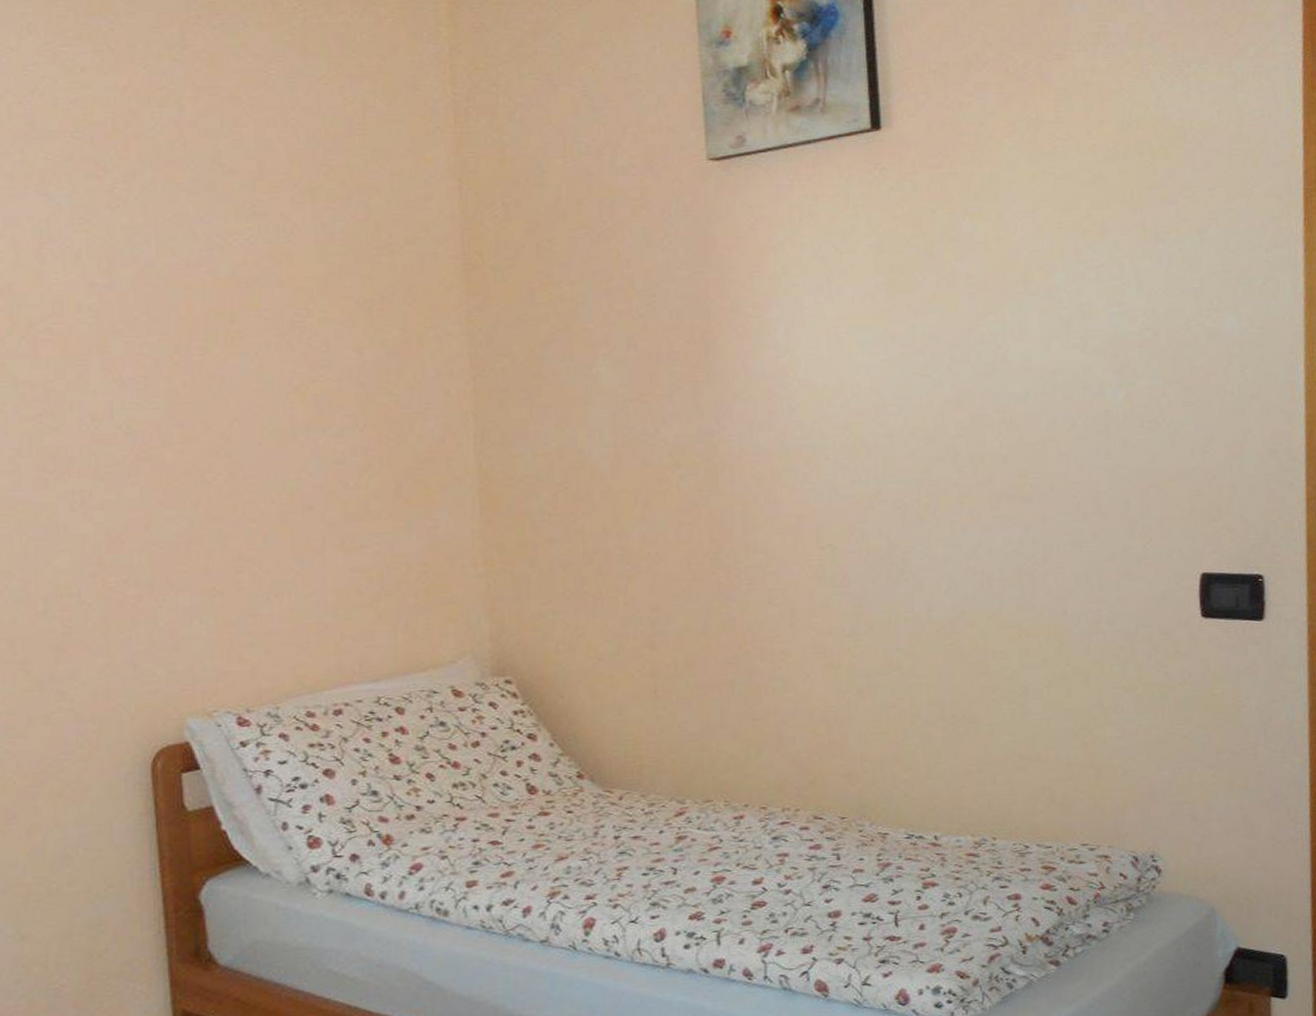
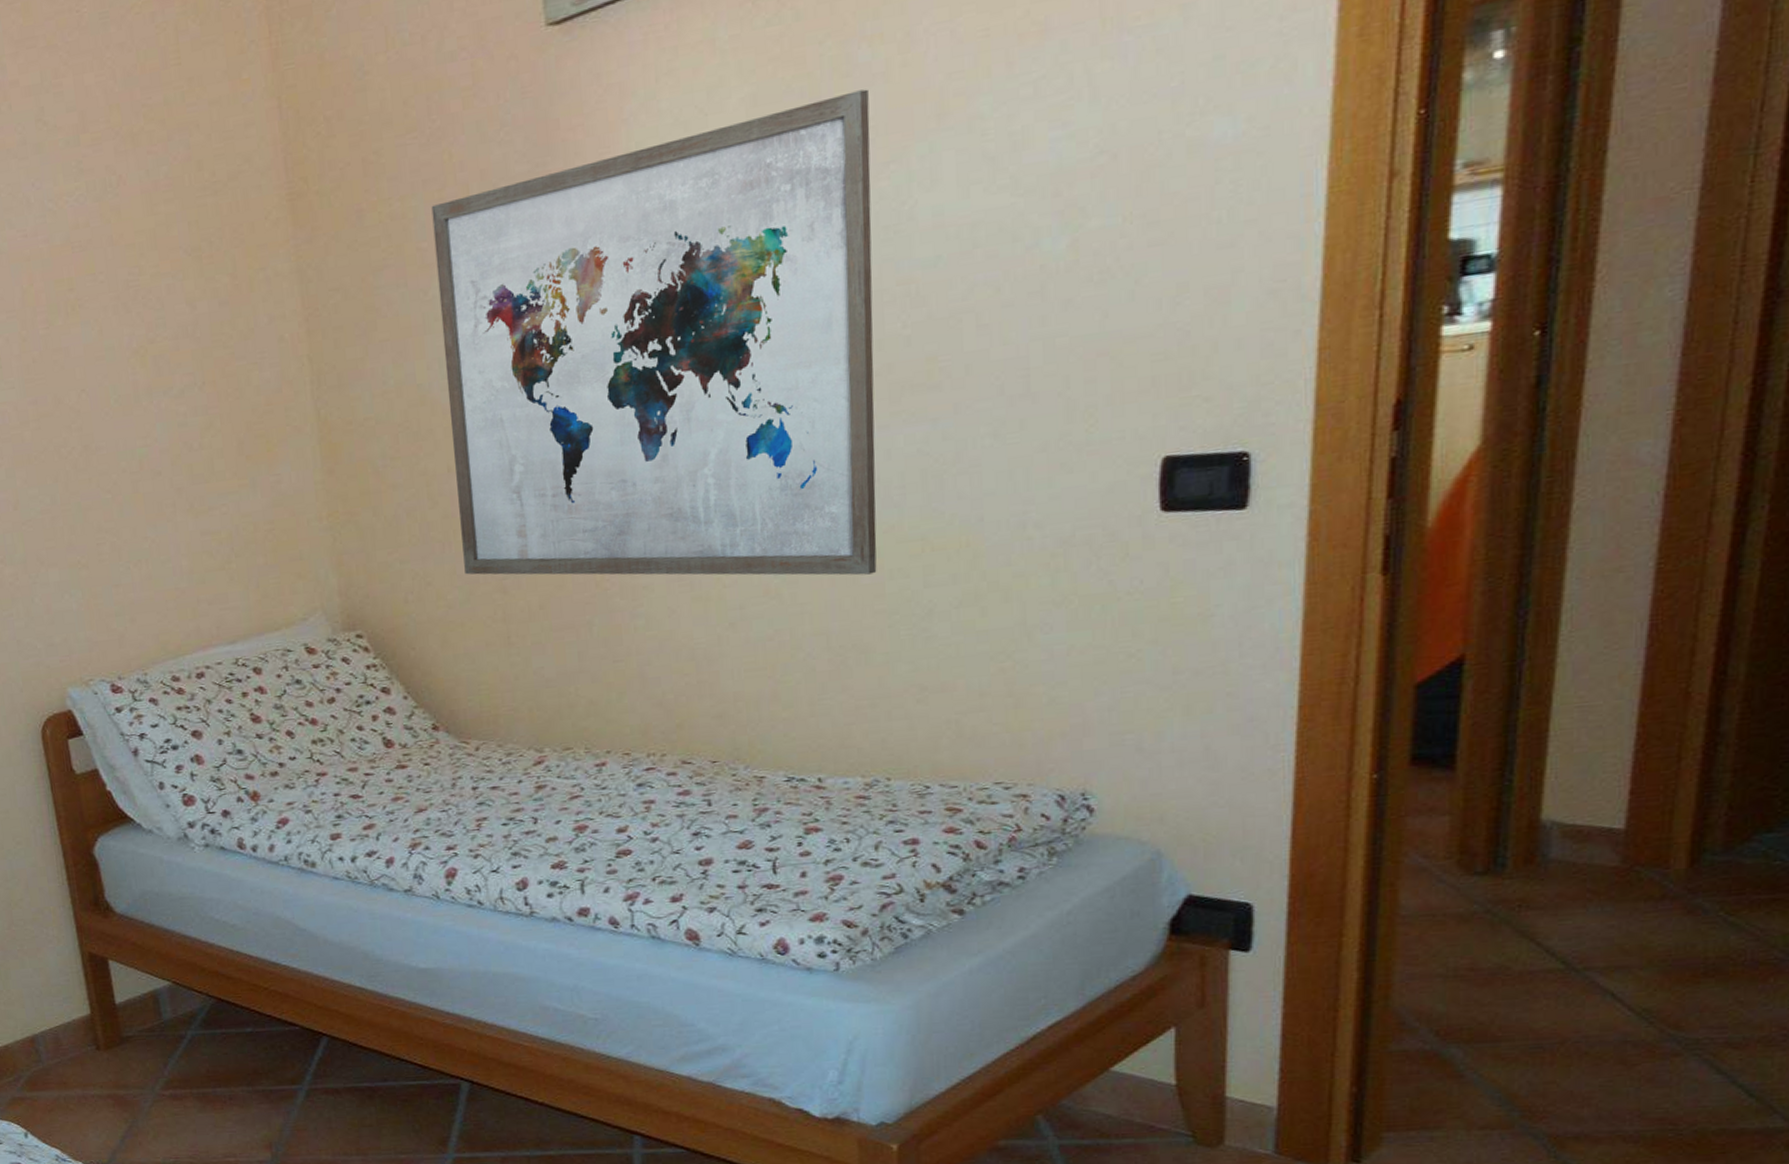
wall art: none [599,253,982,654] -> present [431,89,877,576]

